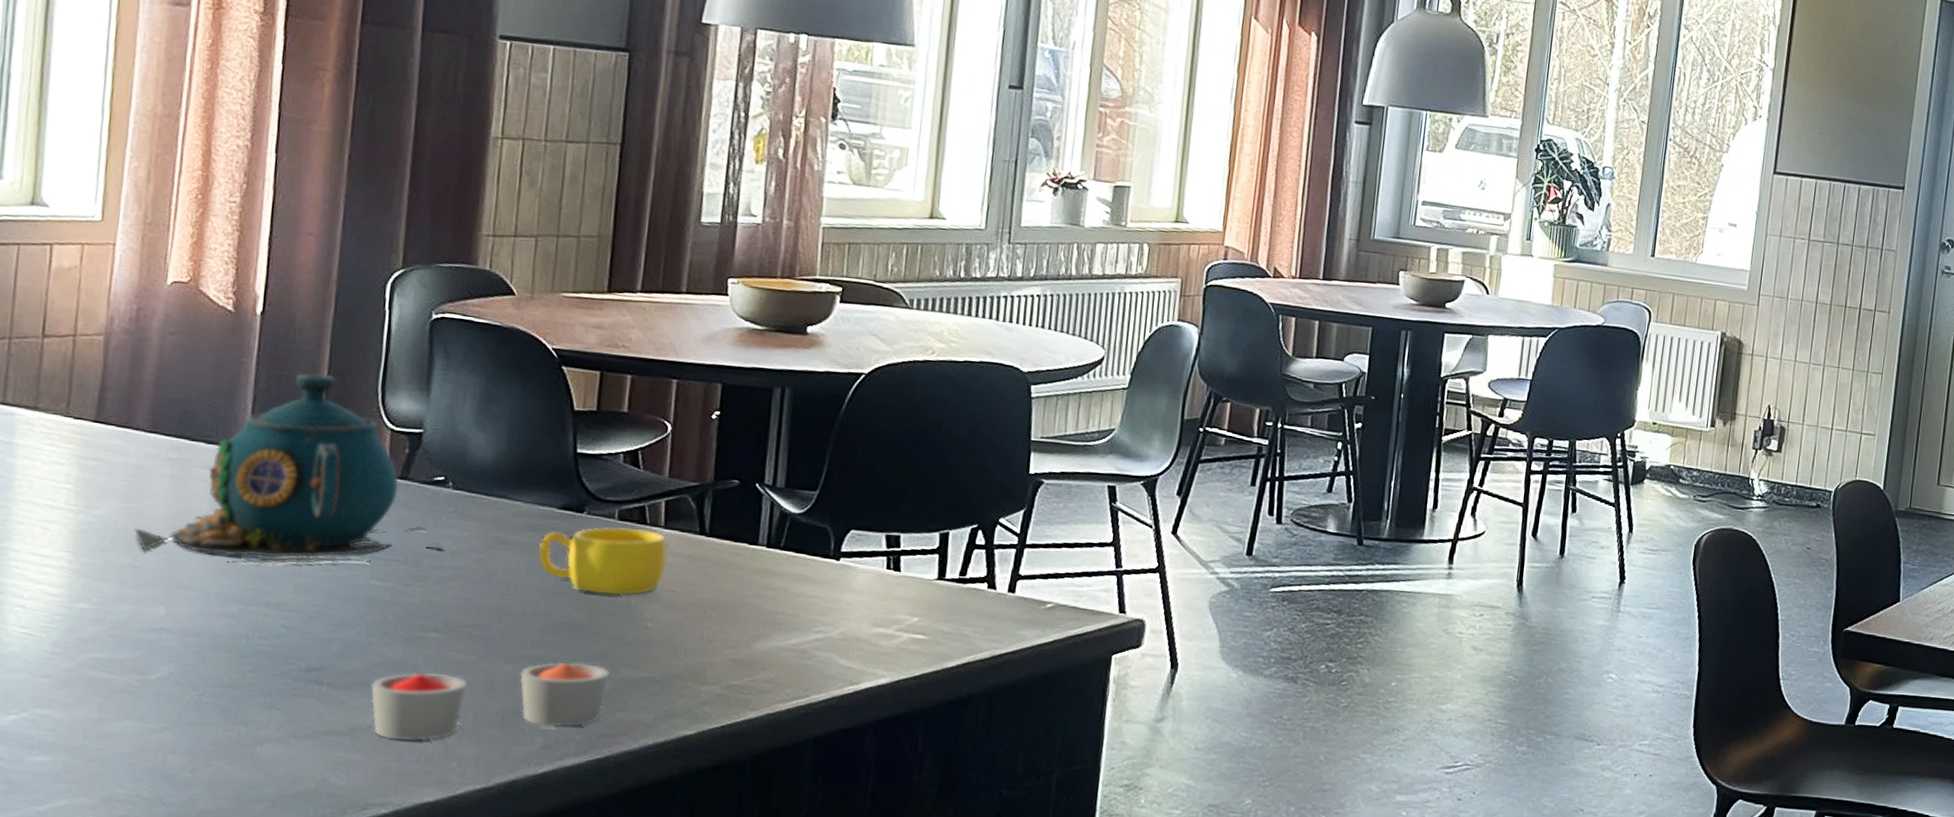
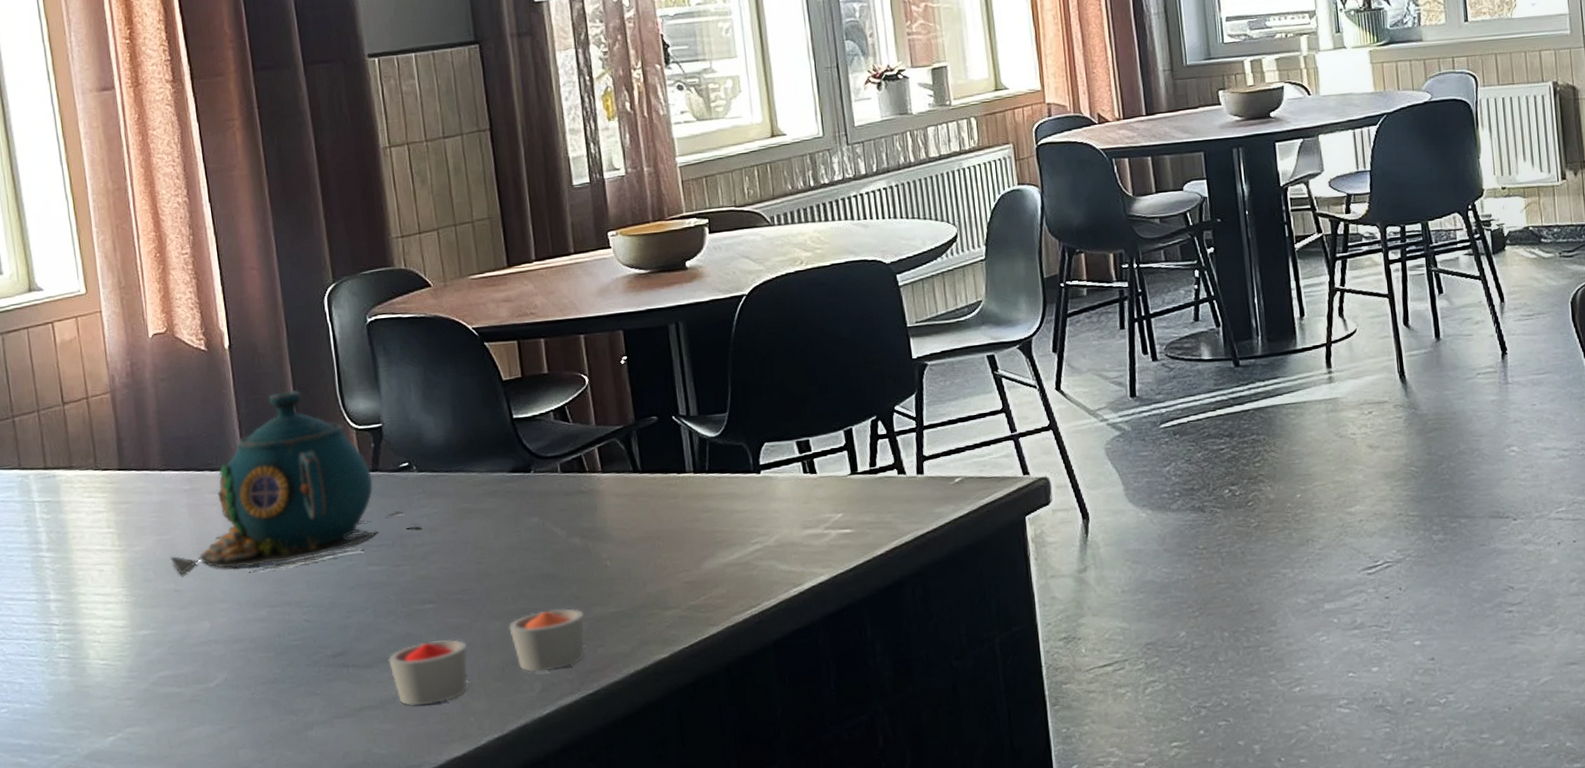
cup: present [538,527,667,596] -> none [500,477,612,544]

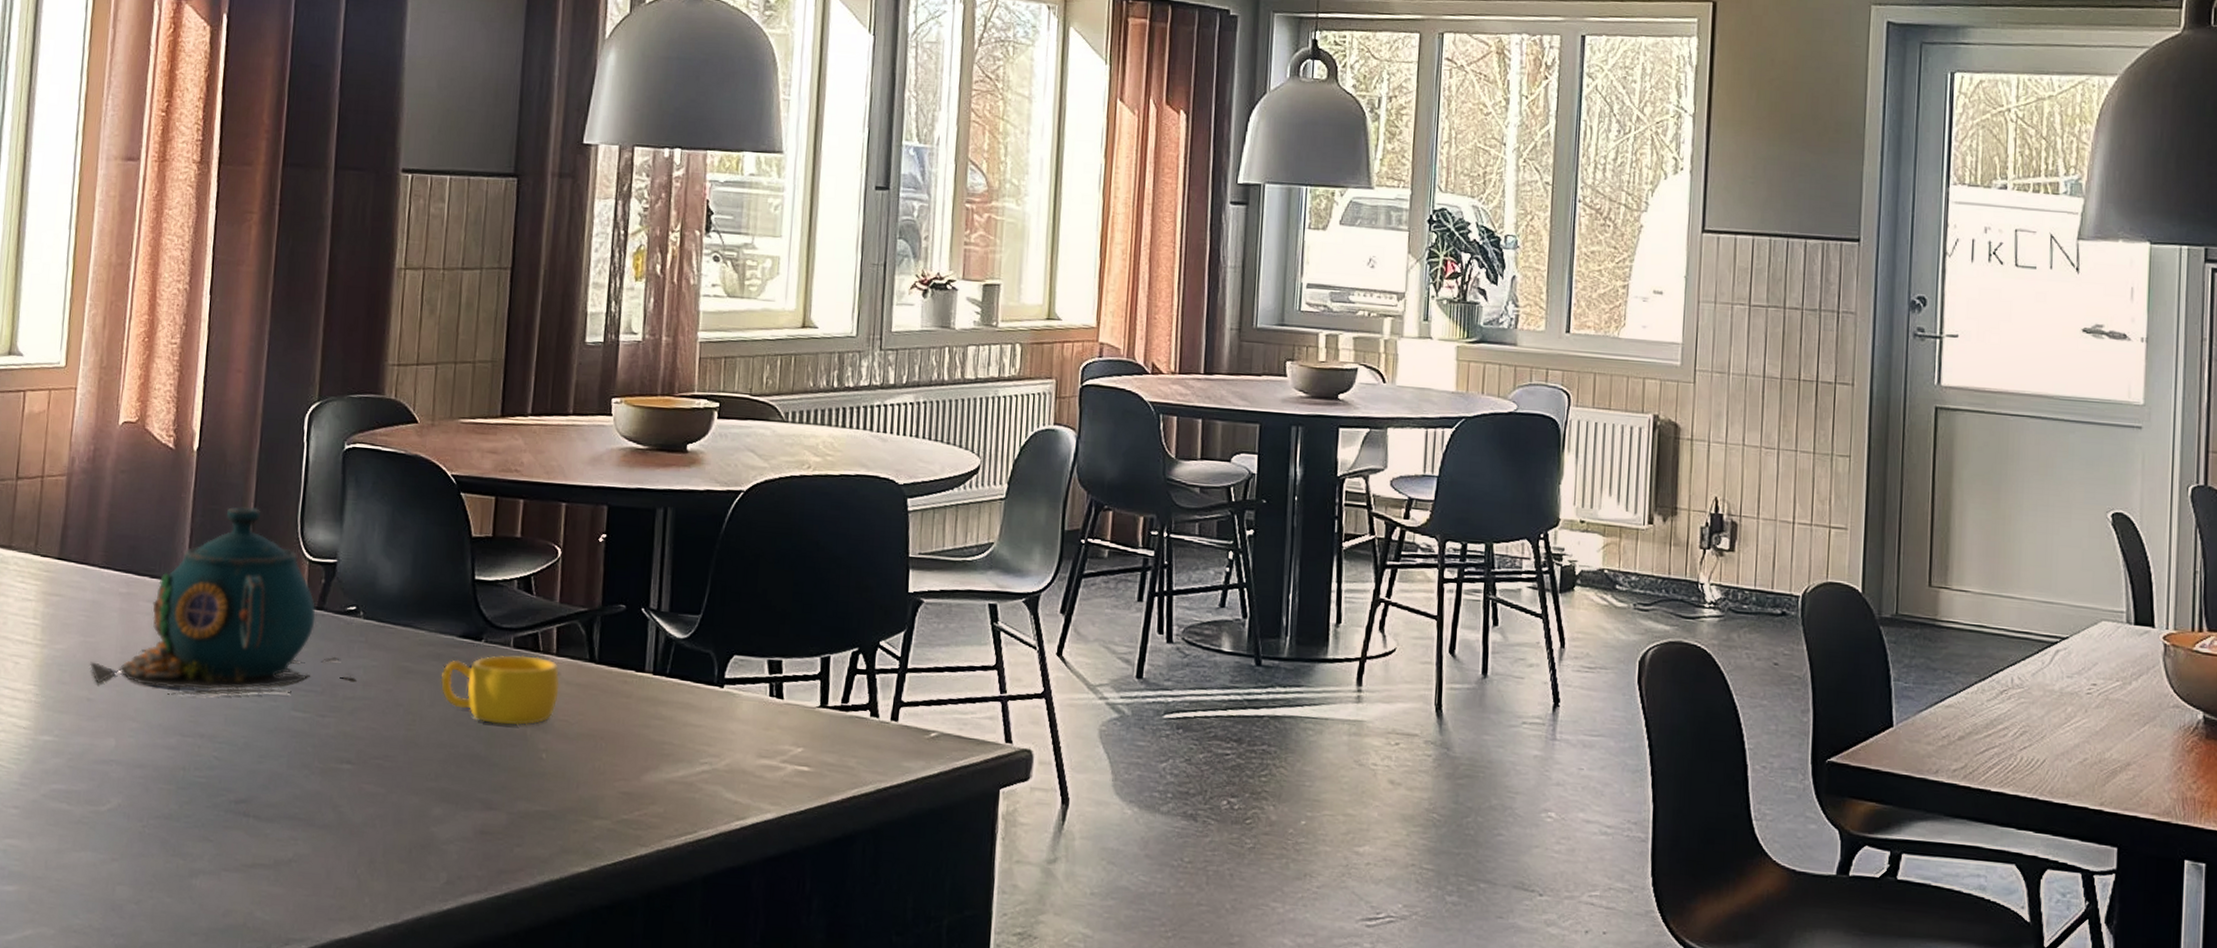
candle: present [388,609,585,706] -> none [291,794,507,875]
cup: none [500,477,612,544] -> present [440,655,559,726]

